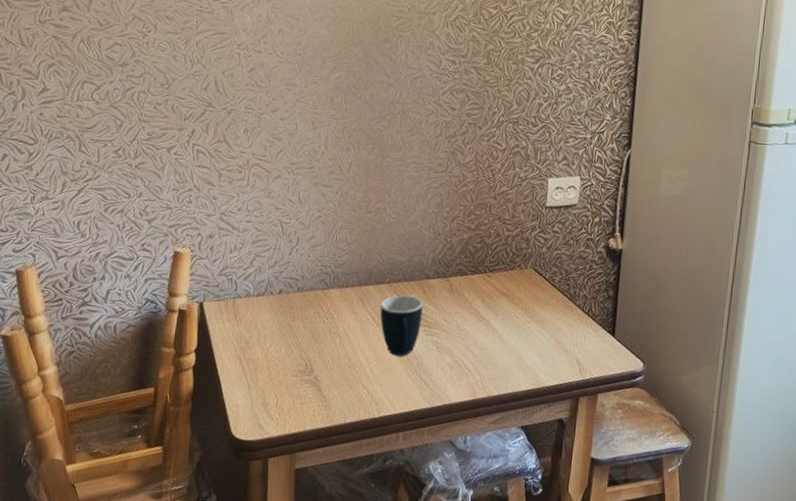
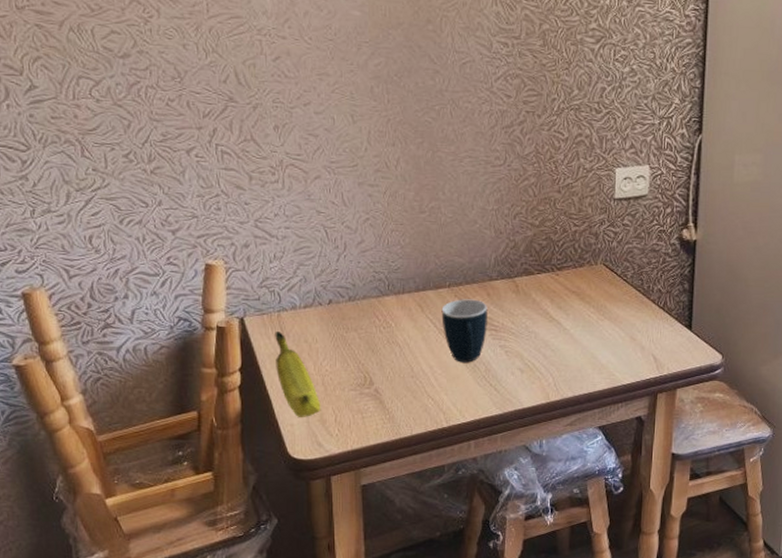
fruit: none [227,317,265,400] -> present [275,332,321,417]

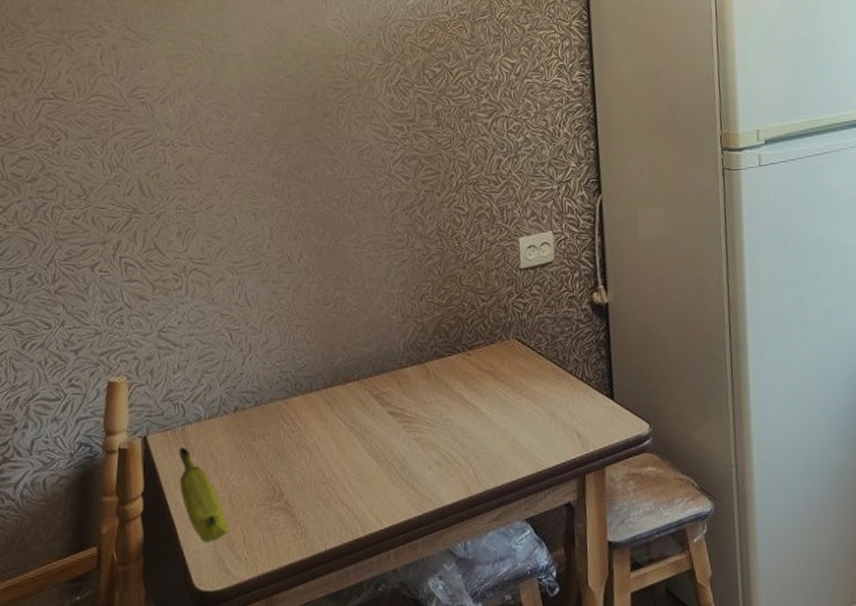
mug: present [441,299,487,363] -> none [351,390,400,462]

